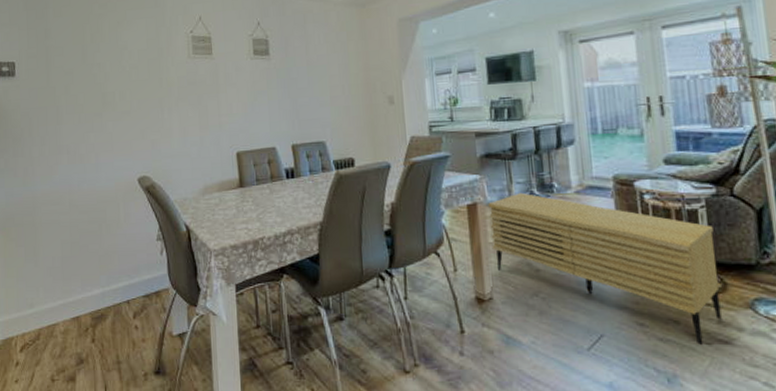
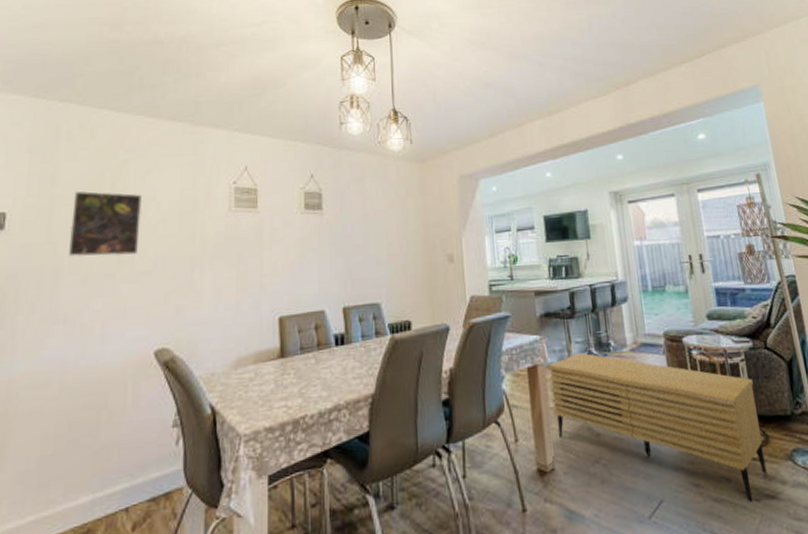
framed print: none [63,42,118,99] -> present [69,190,143,258]

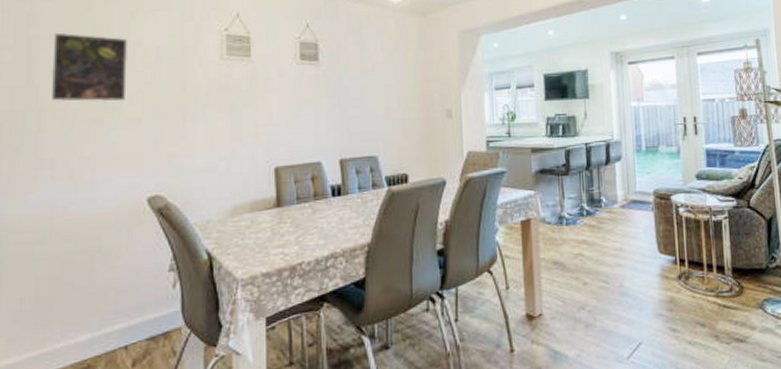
sideboard: present [548,352,767,502] -> none [541,207,739,345]

